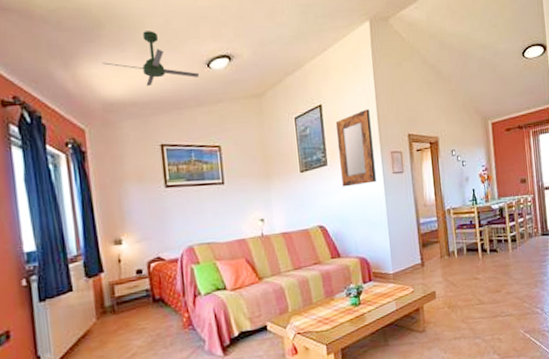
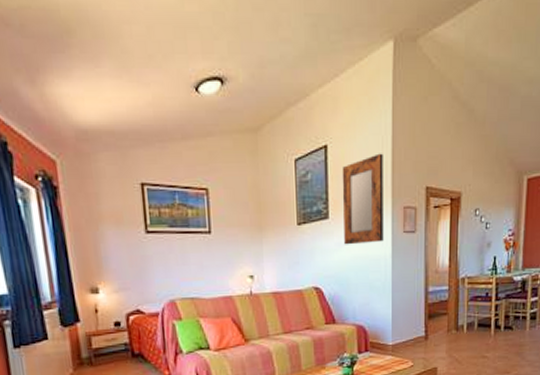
ceiling fan: present [102,31,200,87] -> none [73,41,187,112]

